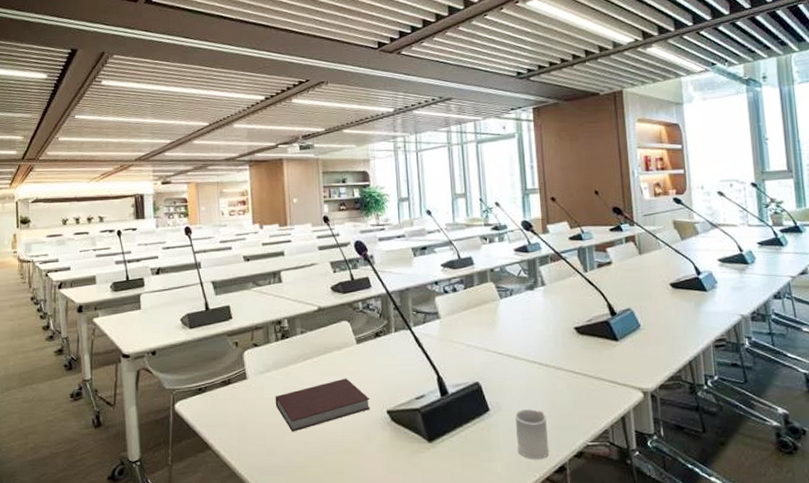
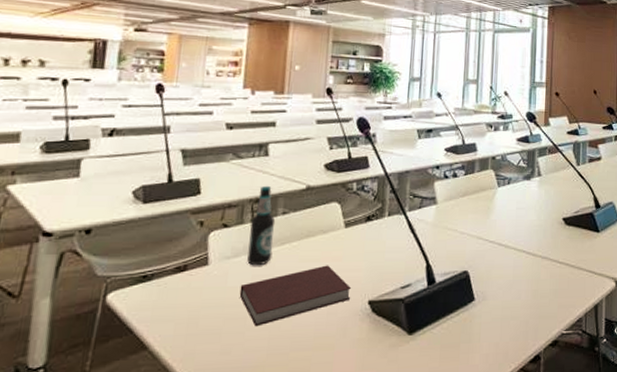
bottle: none [275,308,297,380] -> present [247,185,276,266]
cup: present [515,409,550,459] -> none [497,299,528,349]

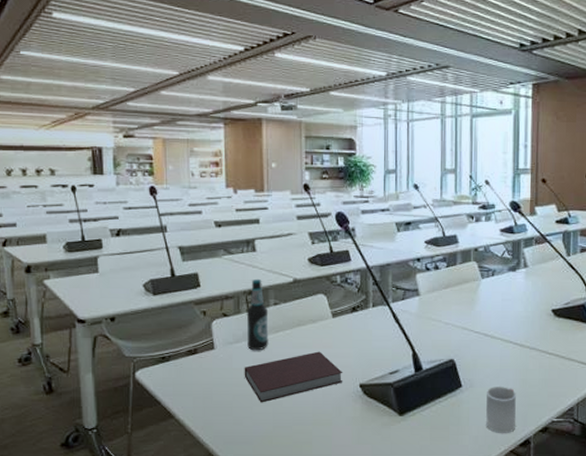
cup: none [497,299,528,349] -> present [486,387,516,433]

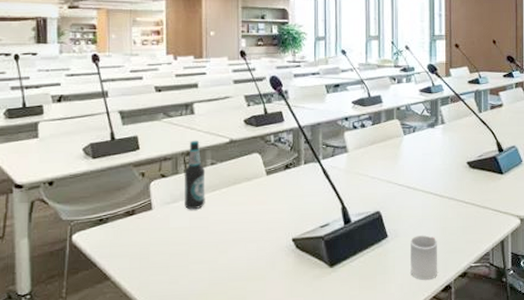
notebook: present [244,351,343,403] -> none [181,208,277,261]

